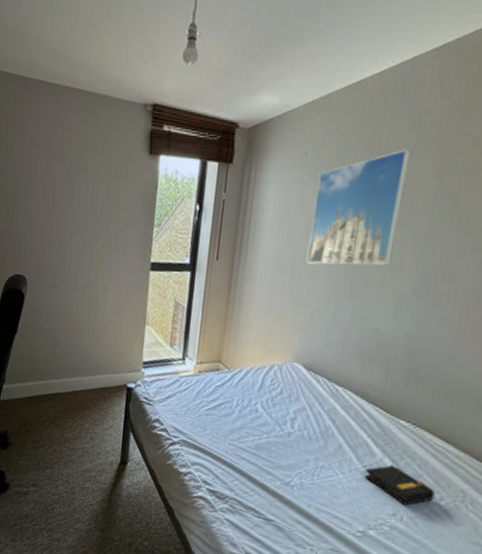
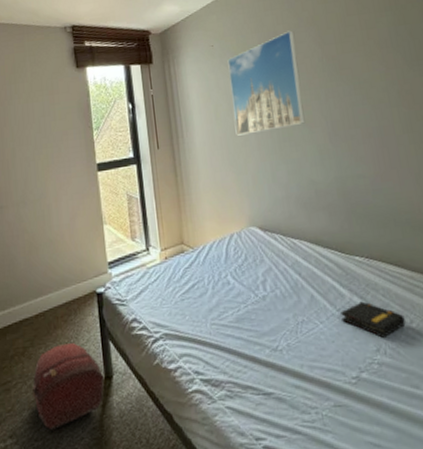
backpack: none [55,423,120,491] -> present [31,343,105,430]

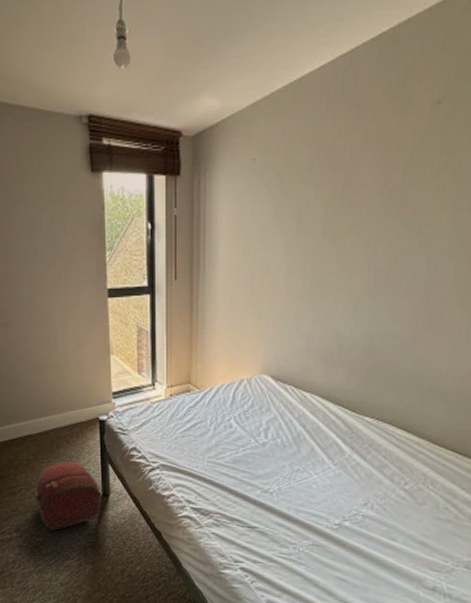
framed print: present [227,30,305,136] -> none [264,148,355,274]
book: present [340,301,406,338] -> none [337,459,400,494]

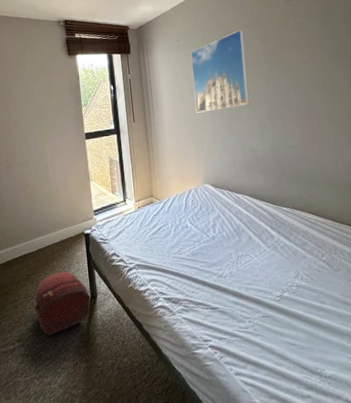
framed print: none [264,148,355,274] -> present [190,29,250,113]

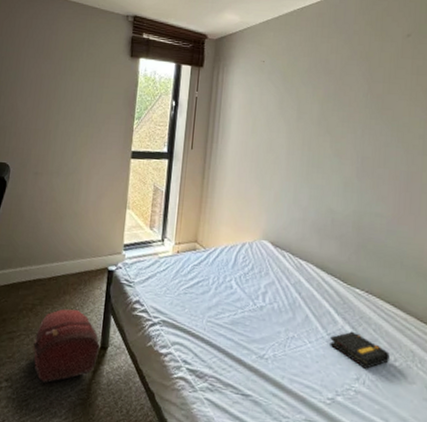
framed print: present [190,29,250,113] -> none [268,61,345,154]
book: none [271,240,318,267] -> present [330,331,390,369]

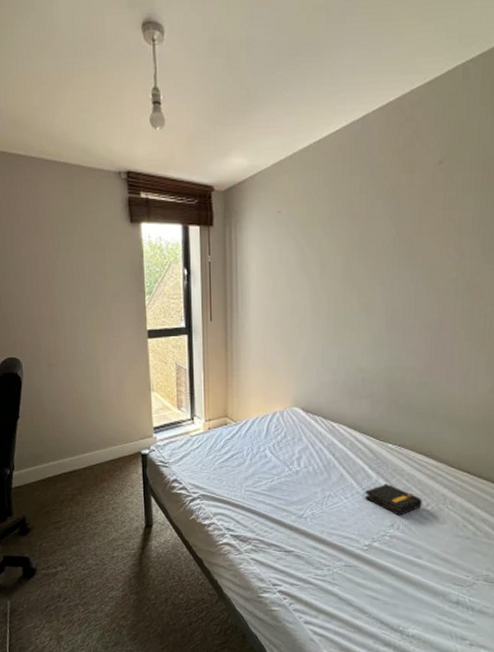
backpack: present [32,308,100,383] -> none [79,495,145,562]

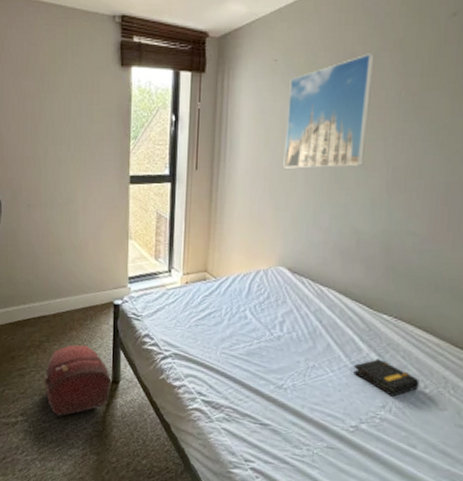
backpack: none [79,495,145,562] -> present [43,344,112,416]
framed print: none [292,202,370,315] -> present [283,53,374,169]

